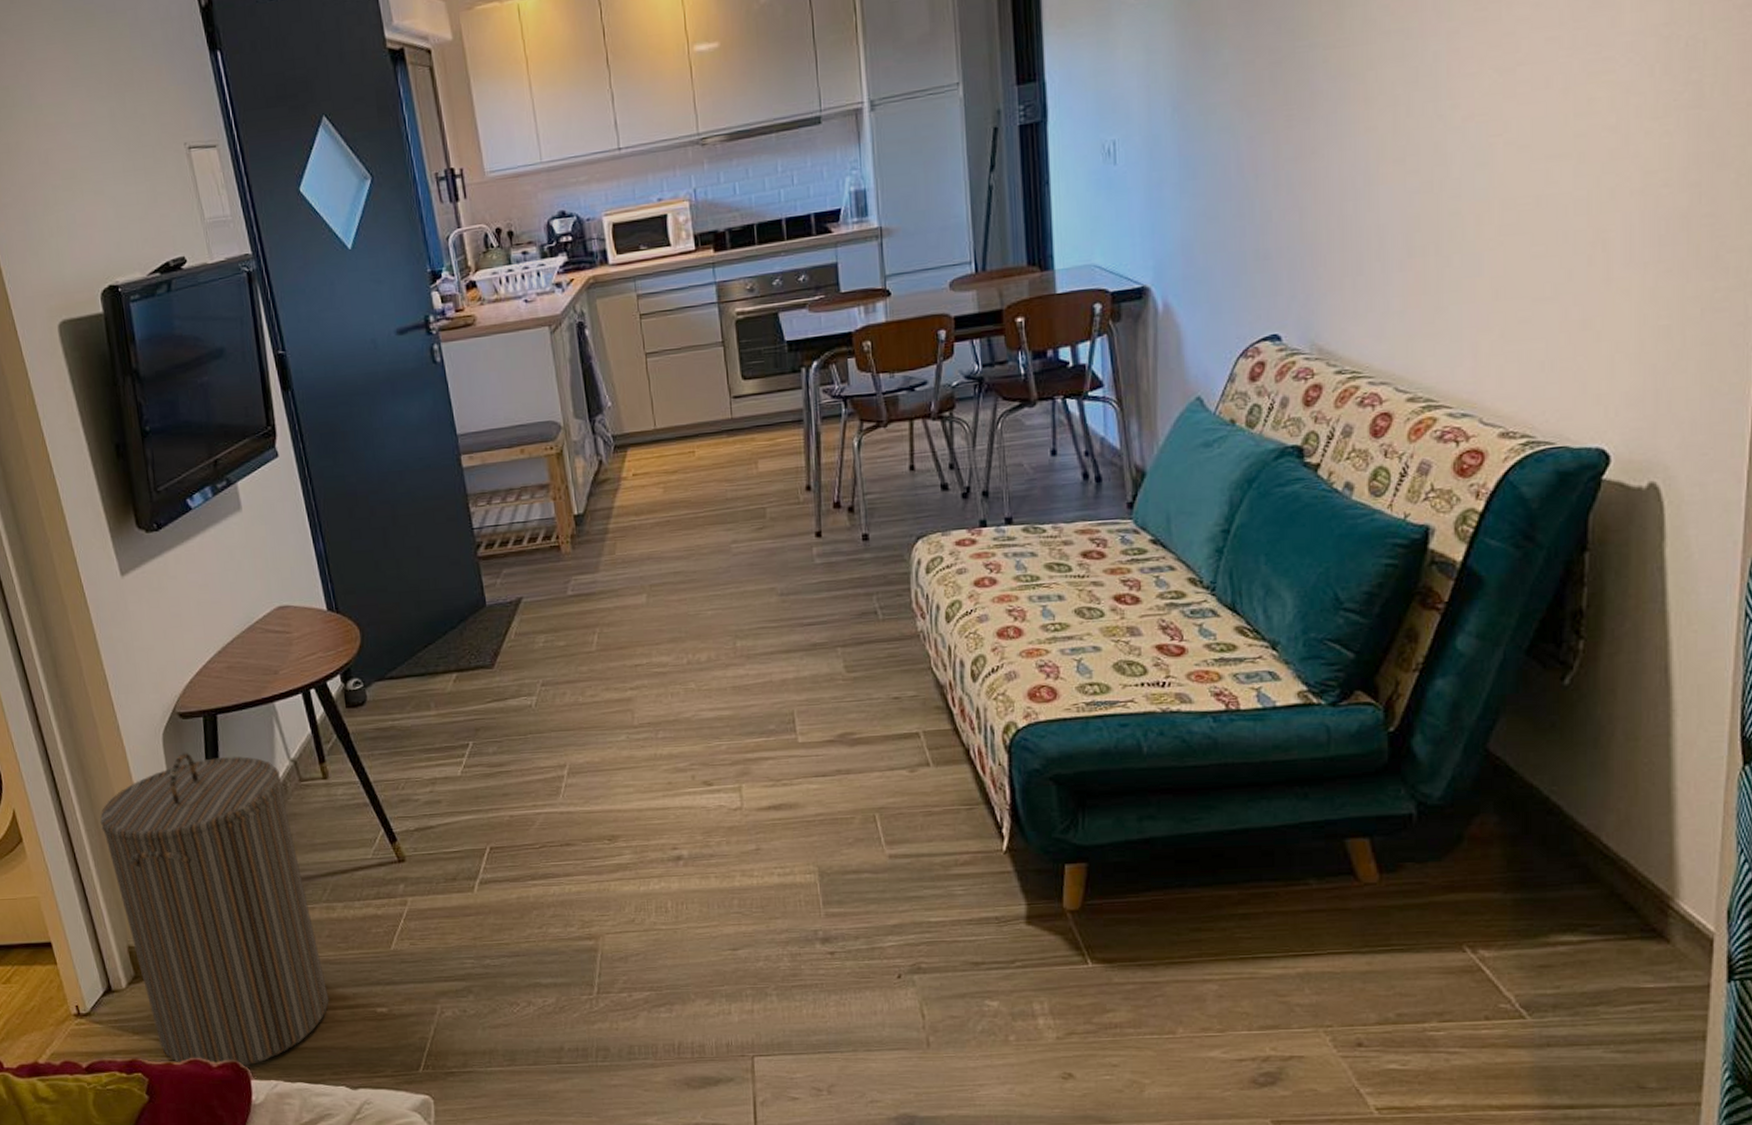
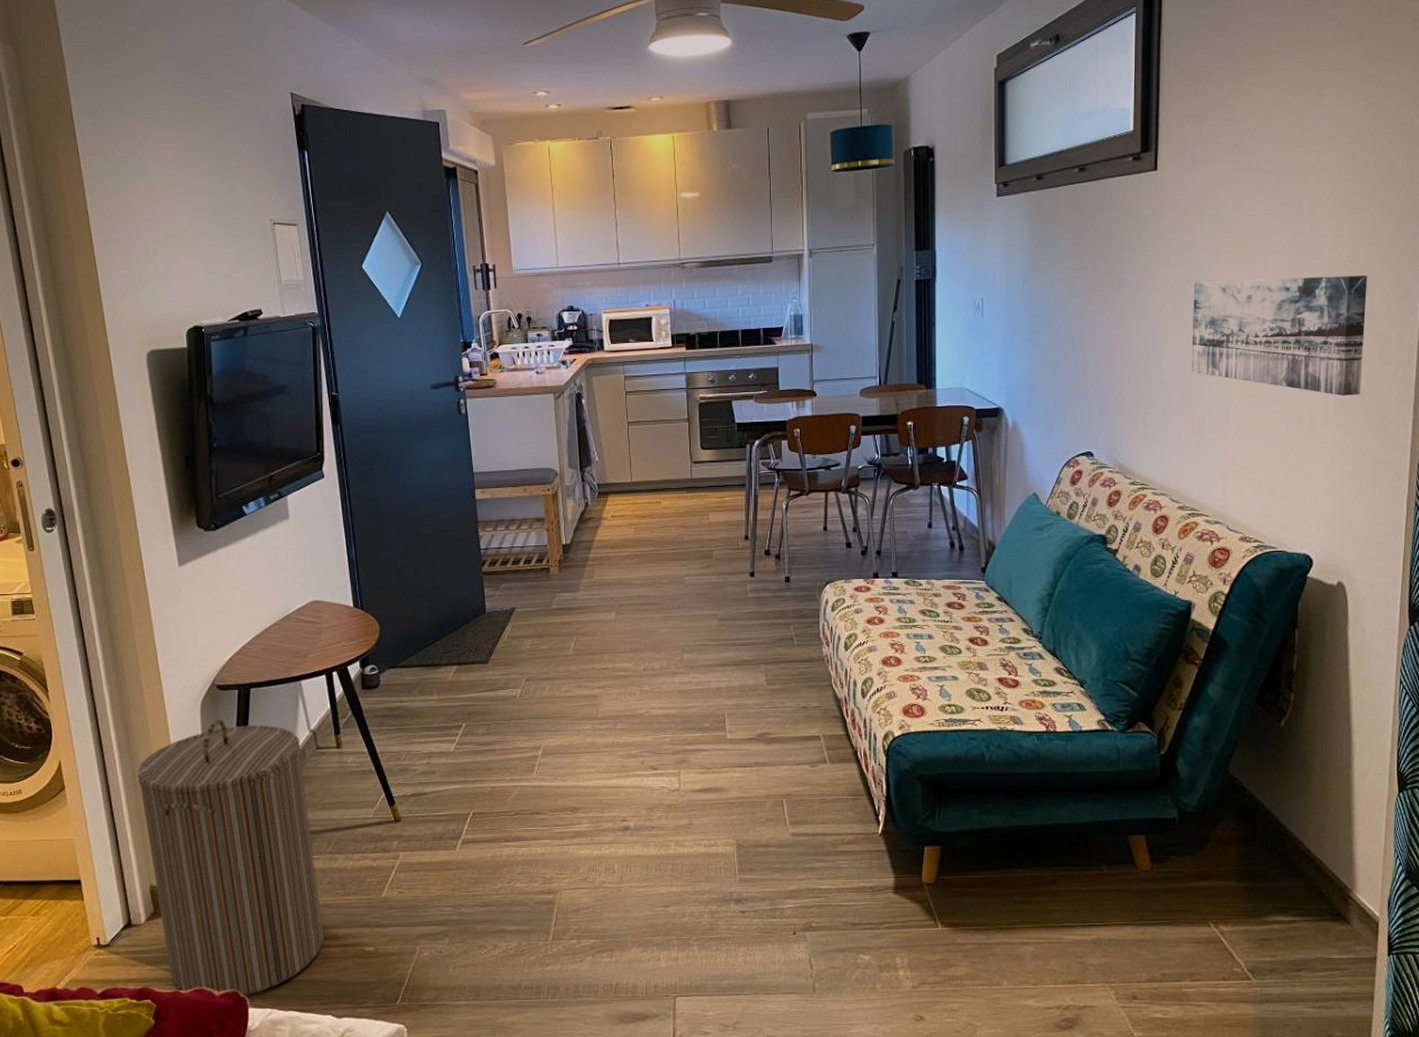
wall art: none [1422,41,1692,221] -> present [1191,275,1367,395]

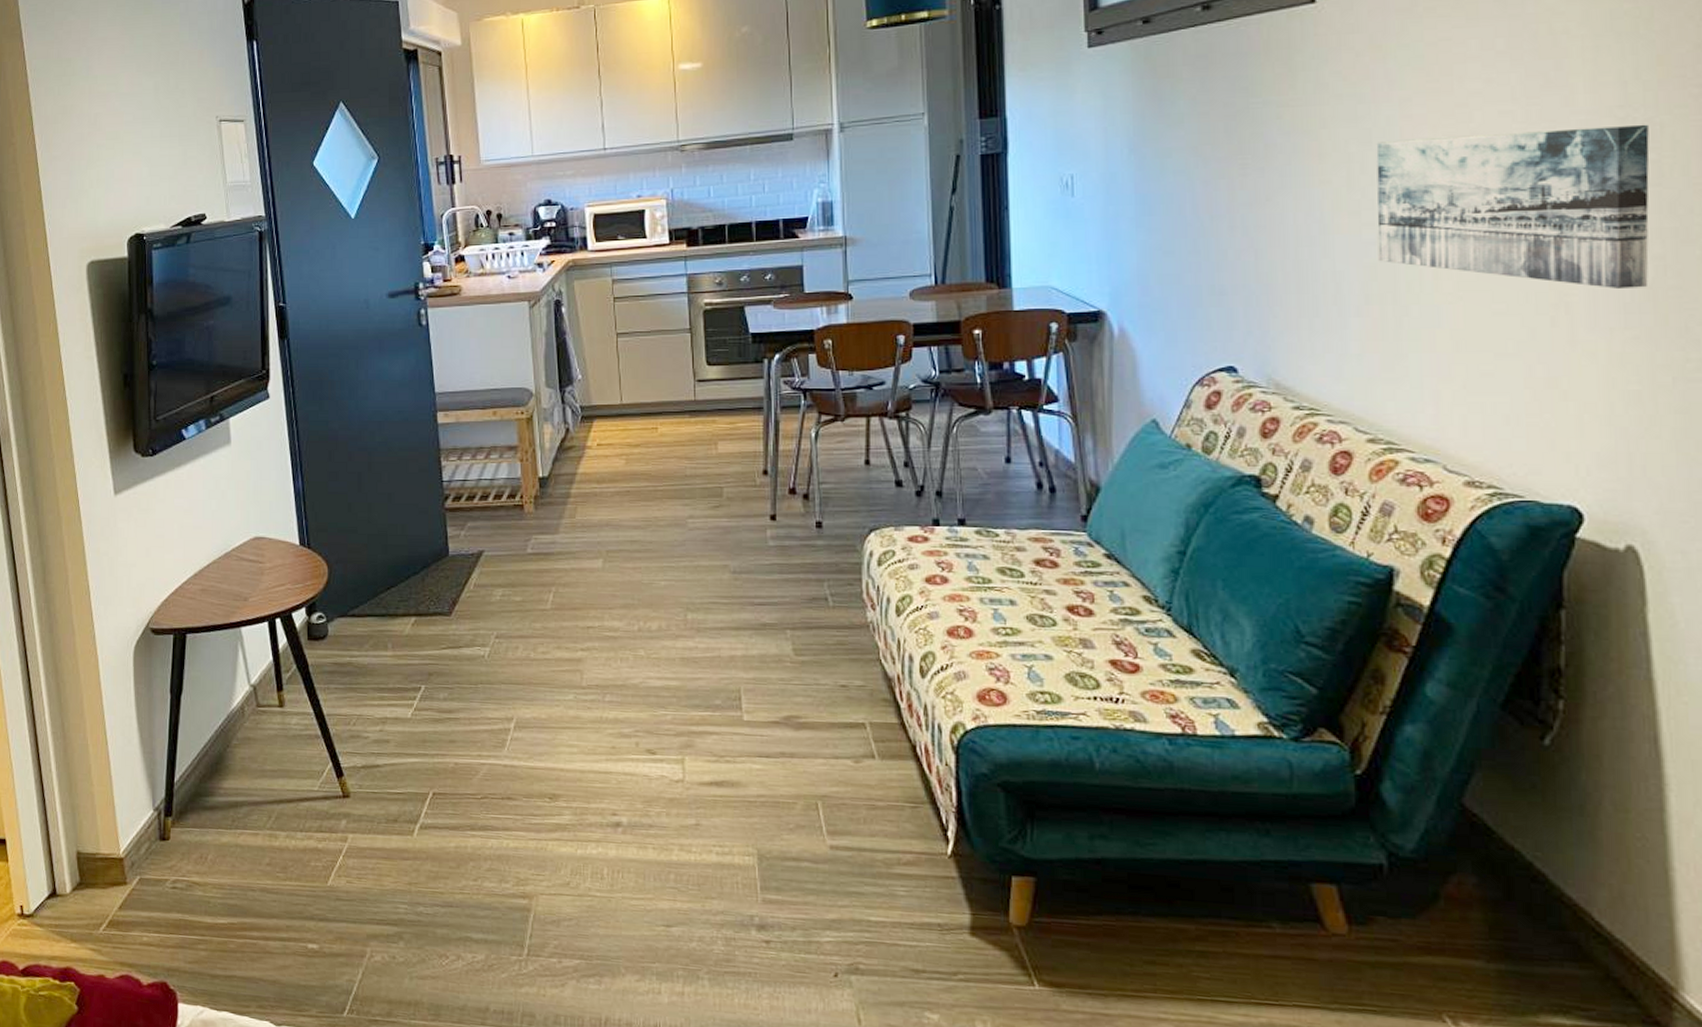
laundry hamper: present [137,719,324,996] -> none [66,666,263,989]

